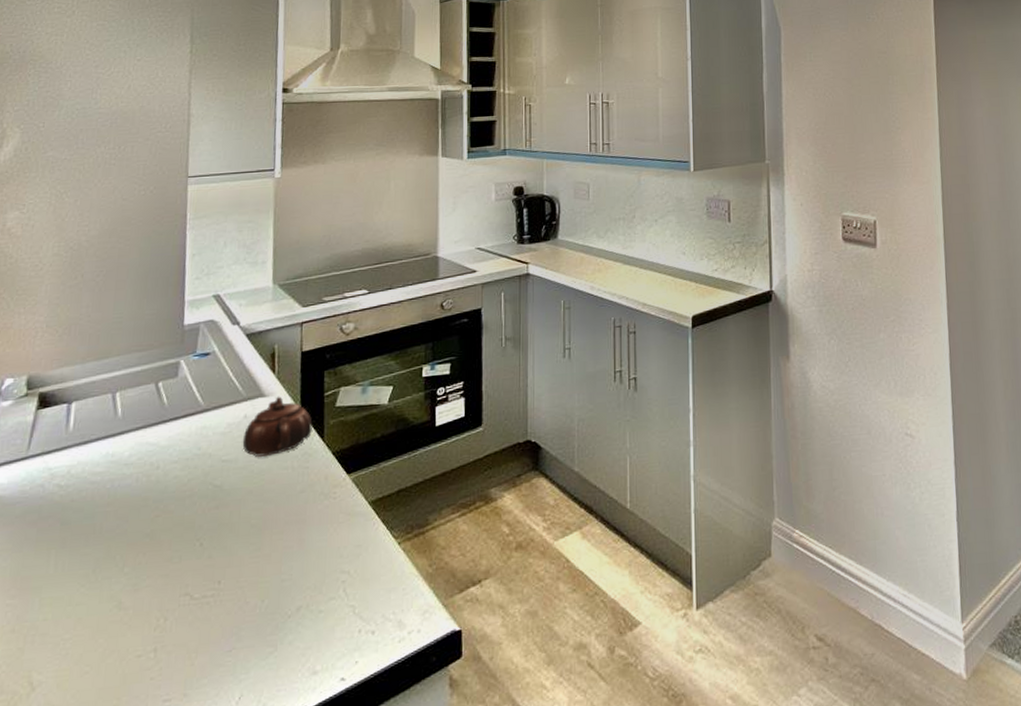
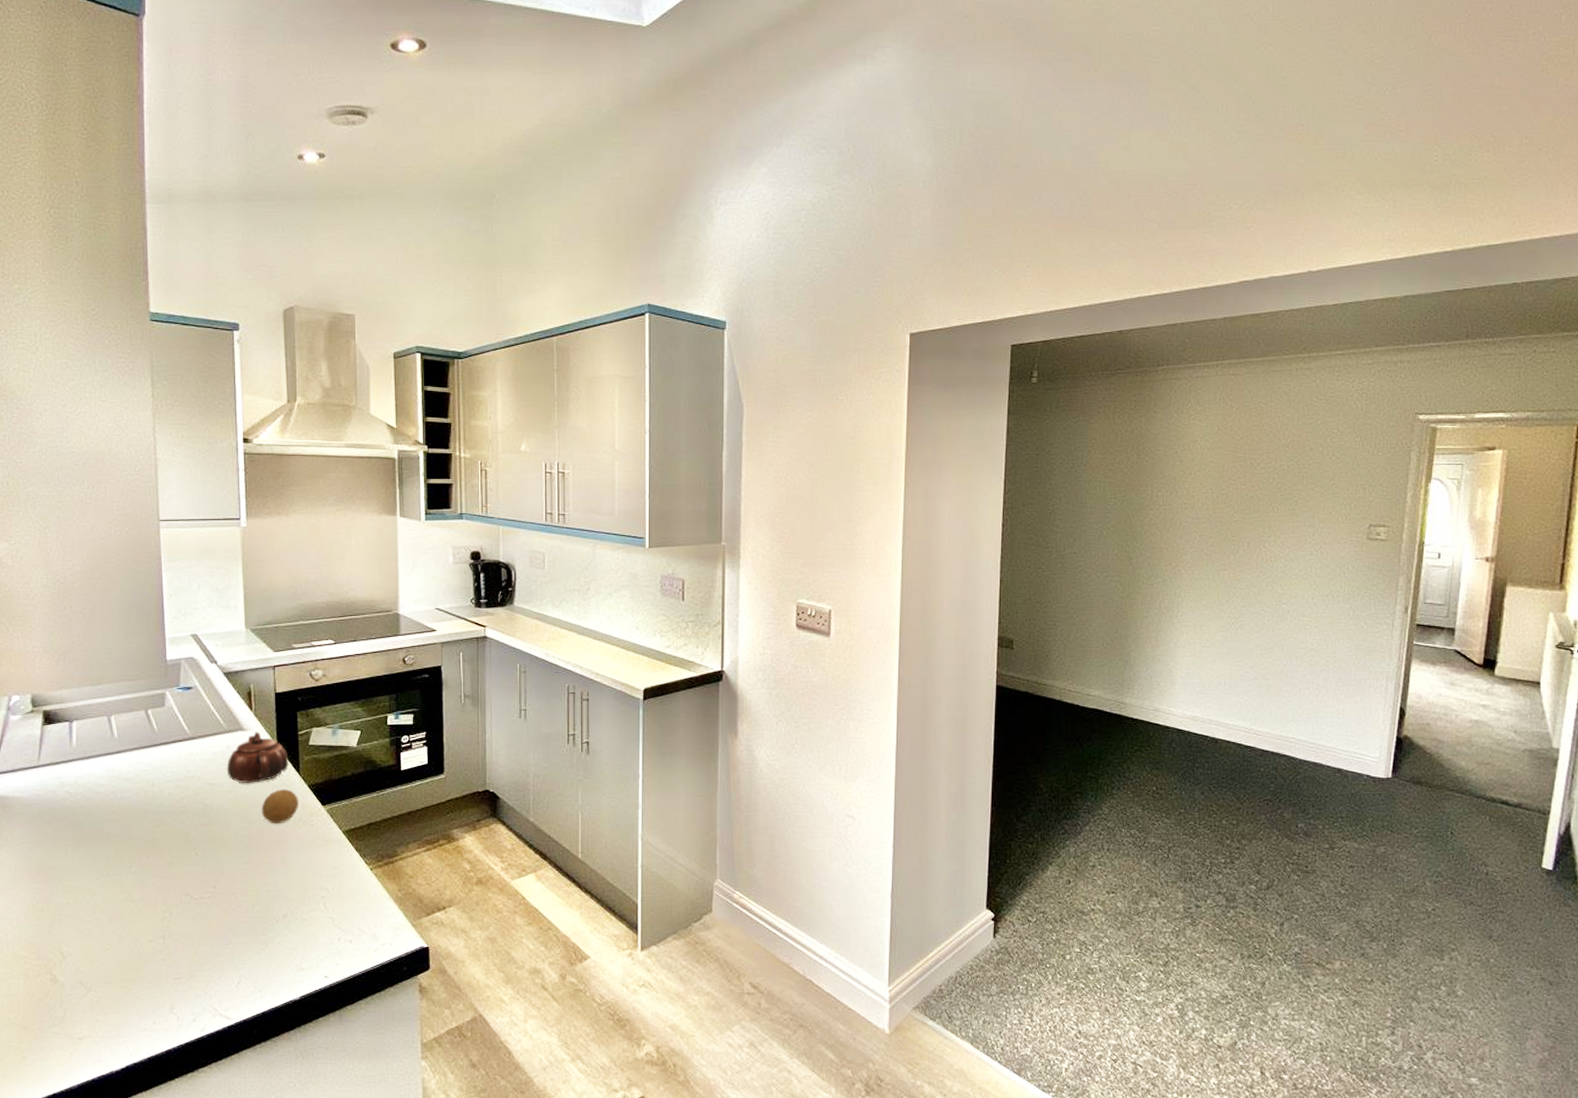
fruit: none [279,459,322,501] -> present [262,789,300,824]

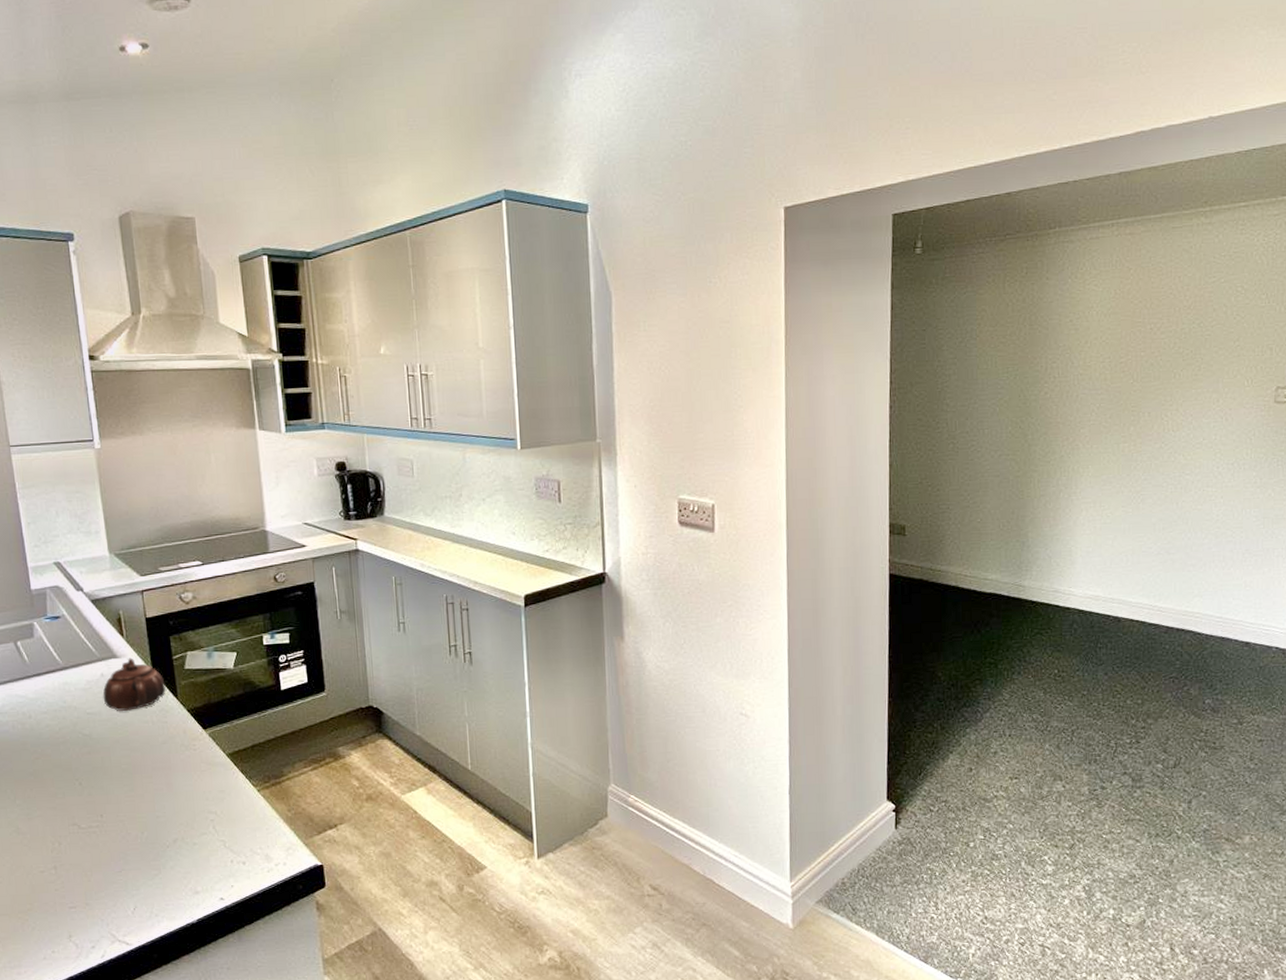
fruit: present [262,789,300,824] -> none [142,715,180,751]

